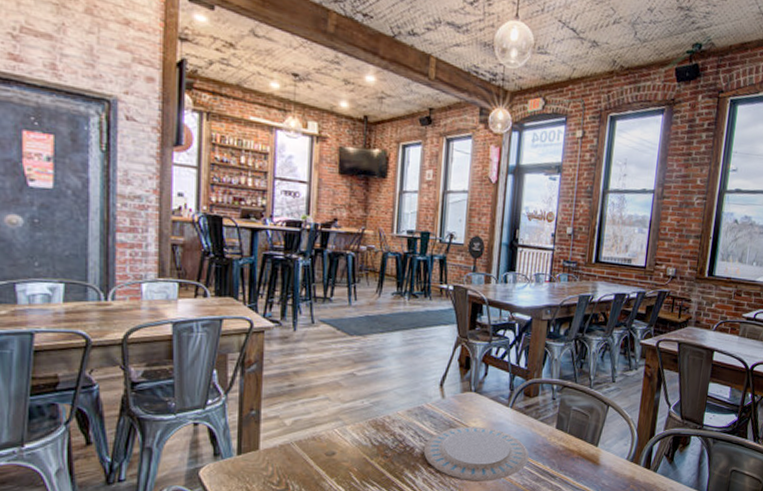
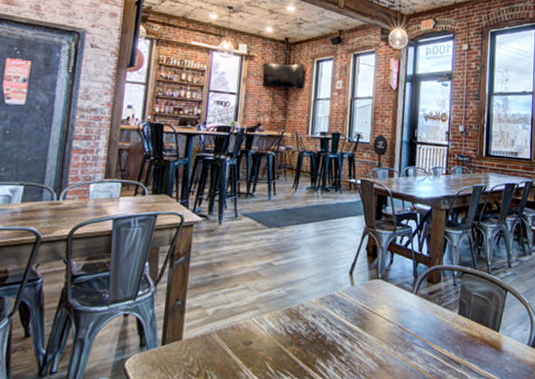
plate: present [423,426,530,481] -> none [334,313,435,370]

